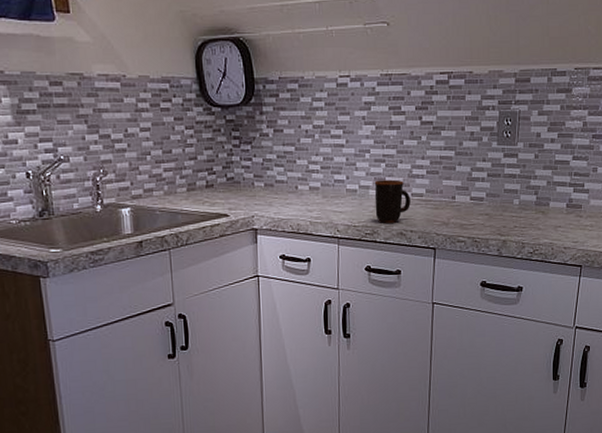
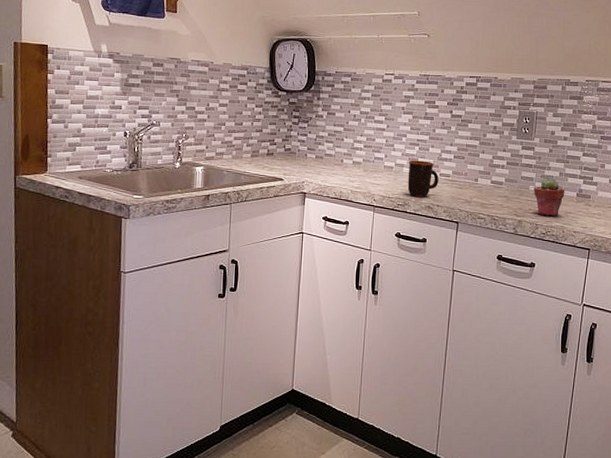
potted succulent: none [518,187,553,233] -> present [533,177,565,217]

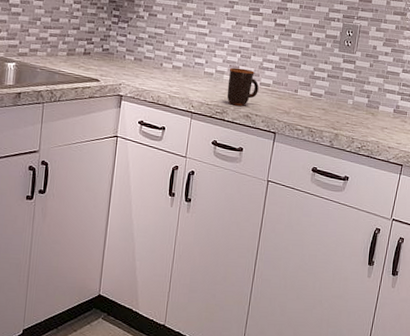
potted succulent: present [533,177,565,217] -> none [352,91,383,132]

